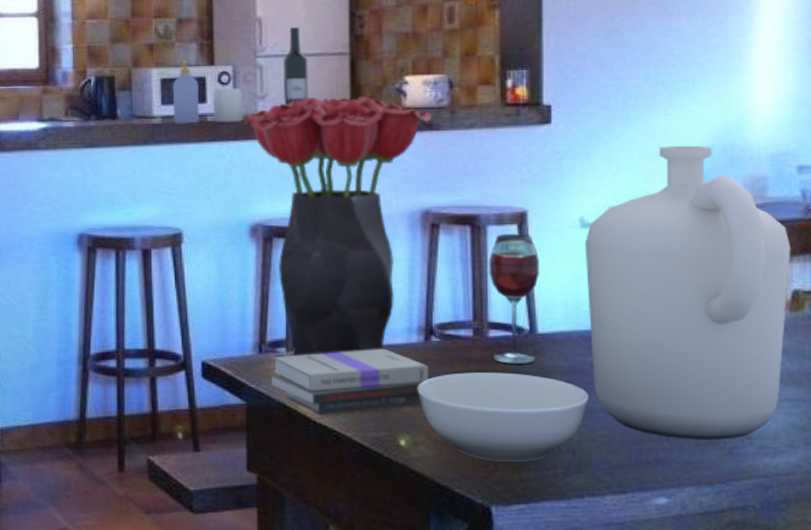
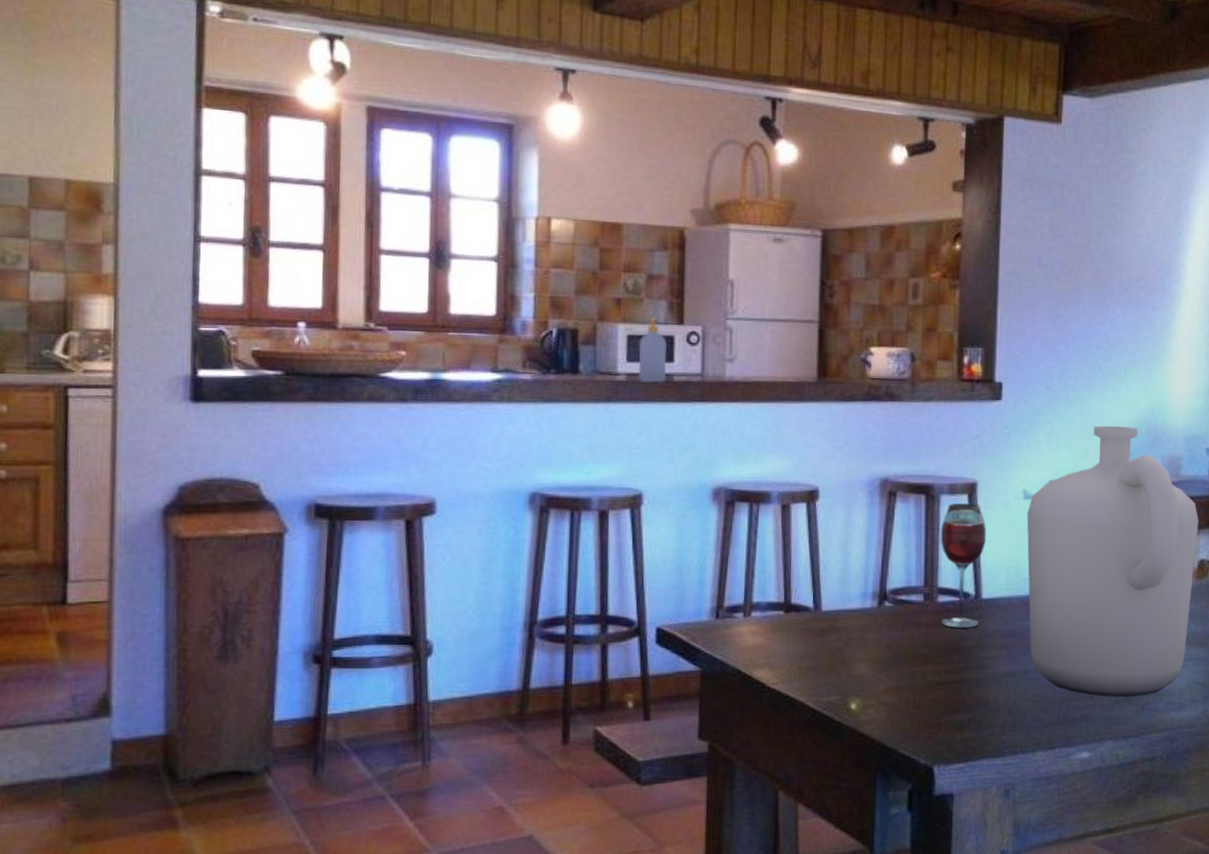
mug: present [212,87,244,123] -> none [680,348,712,385]
bouquet: present [243,95,433,357] -> none [710,362,895,622]
books: present [272,348,428,416] -> none [728,613,881,681]
wine bottle: present [283,27,309,105] -> none [751,292,778,369]
bowl: present [417,372,590,462] -> none [869,636,1026,723]

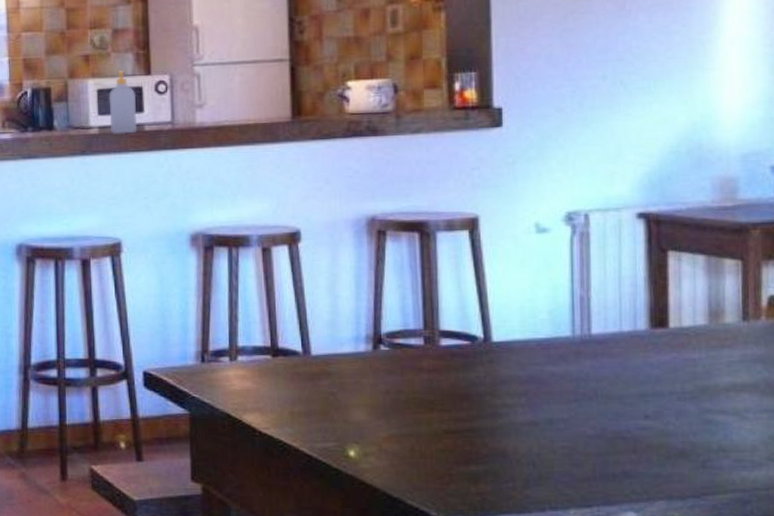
wineglass: present [940,503,987,628] -> none [439,240,494,373]
water jug: present [1026,425,1199,697] -> none [541,146,766,452]

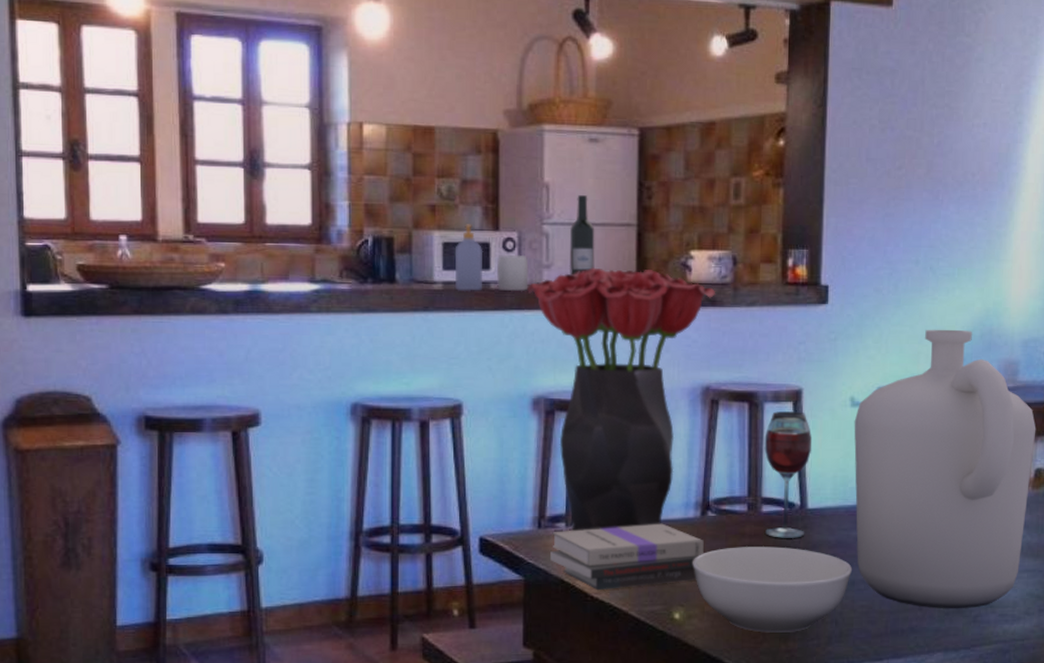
mug: none [149,96,182,132] -> present [496,254,529,292]
bouquet: none [181,102,377,366] -> present [527,267,716,532]
books: none [215,357,378,426] -> present [550,523,704,591]
wine bottle: none [221,35,248,113] -> present [569,195,595,276]
bowl: none [366,382,550,474] -> present [693,546,853,633]
wineglass: none [439,240,494,373] -> present [764,411,813,538]
water jug: none [541,146,766,452] -> present [854,329,1036,608]

